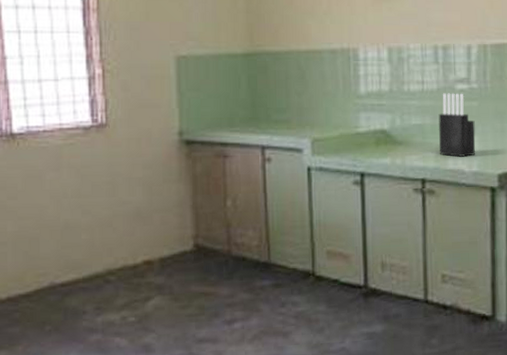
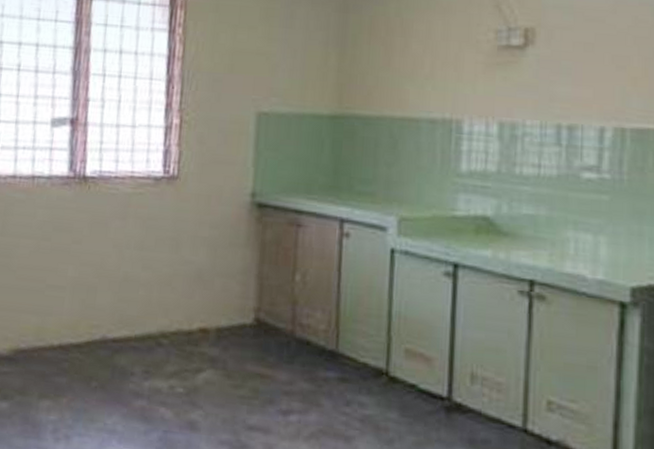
knife block: present [438,93,476,157] -> none [554,181,604,261]

